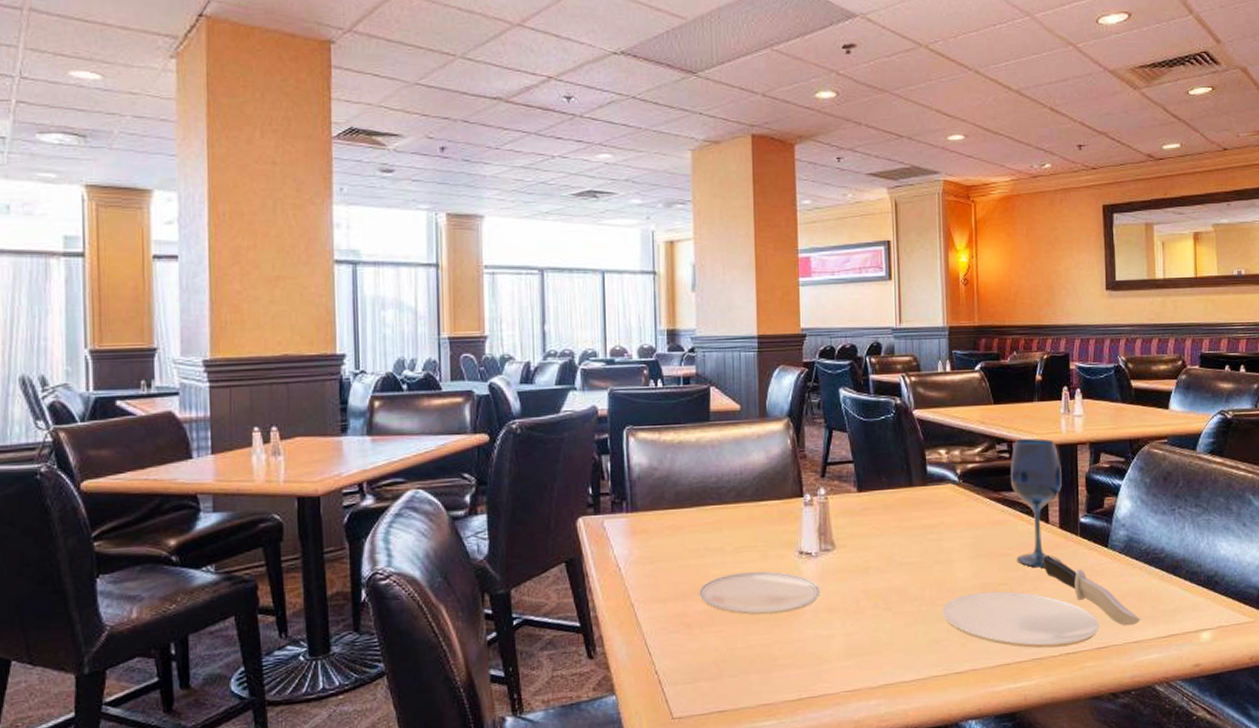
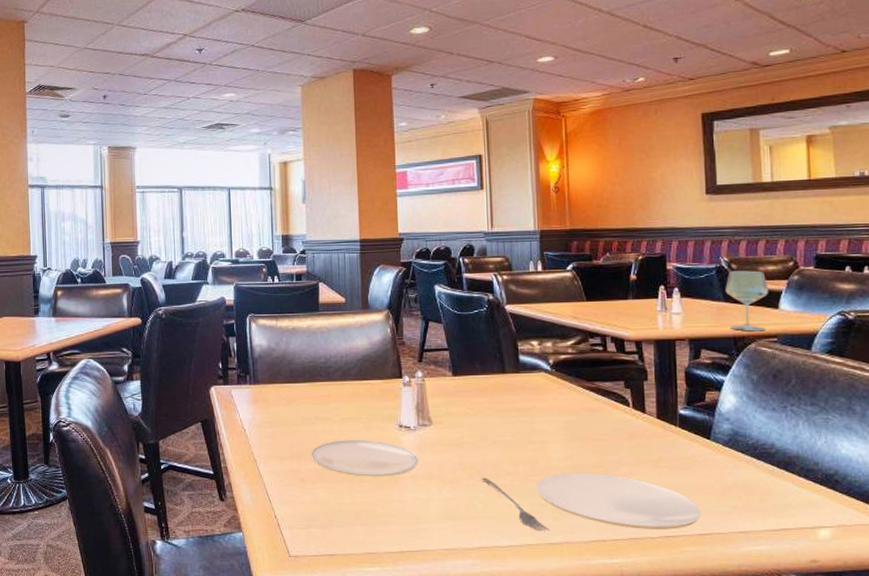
fork: none [887,605,956,661] -> present [481,477,550,532]
wineglass: present [1010,438,1062,568] -> none [603,334,659,454]
knife: present [1043,555,1141,626] -> none [639,442,748,516]
wine glass: none [1122,370,1161,433] -> present [725,270,769,332]

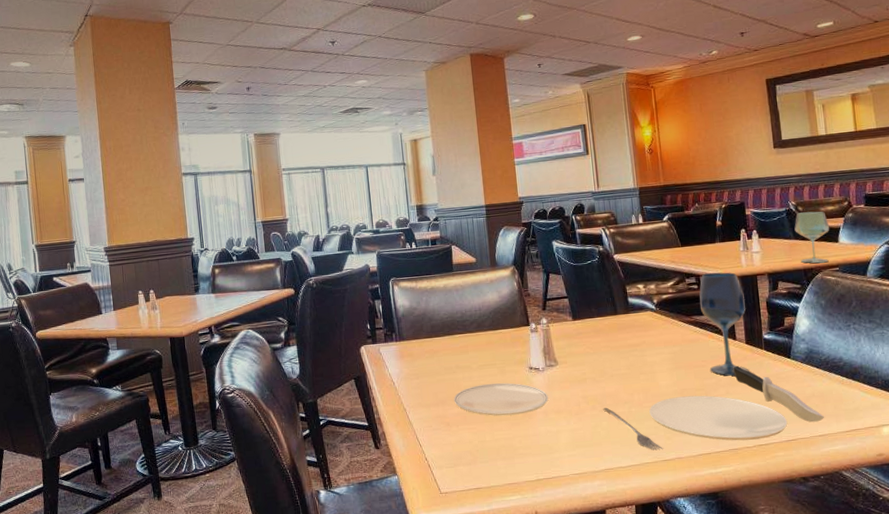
wineglass: none [603,334,659,454] -> present [699,272,749,376]
knife: none [639,442,748,516] -> present [733,365,825,423]

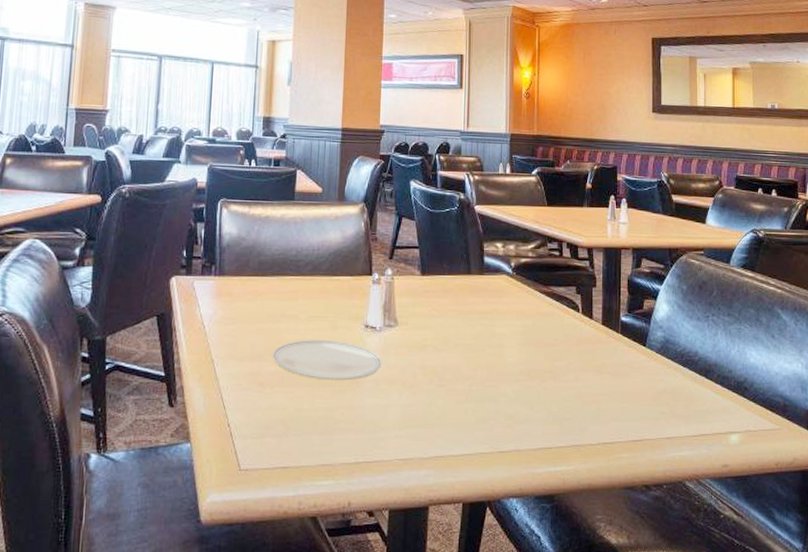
fork: present [603,407,663,451] -> none [441,382,501,439]
plate: present [649,395,788,441] -> none [491,378,636,436]
wineglass: present [699,272,749,376] -> none [559,240,606,360]
knife: present [733,365,825,423] -> none [586,348,674,422]
wine glass: present [794,211,830,264] -> none [664,186,699,244]

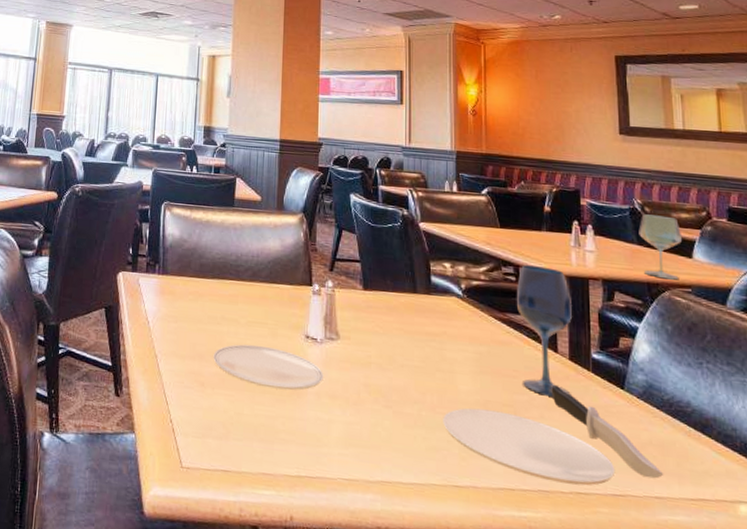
plate: none [491,378,636,436] -> present [443,407,616,486]
wineglass: none [559,240,606,360] -> present [516,265,572,397]
knife: none [586,348,674,422] -> present [551,384,664,479]
wine glass: none [664,186,699,244] -> present [638,214,683,280]

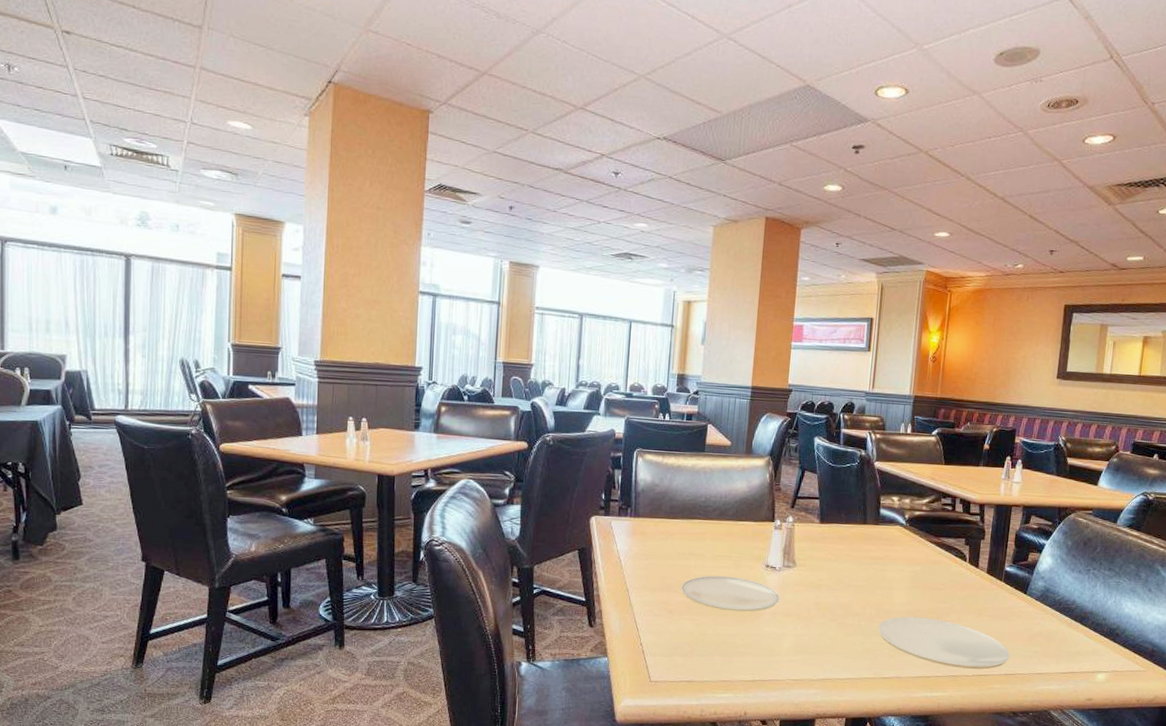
wineglass: present [516,265,572,397] -> none [947,496,996,603]
knife: present [551,384,664,479] -> none [969,593,1046,660]
wine glass: present [638,214,683,280] -> none [1058,449,1093,504]

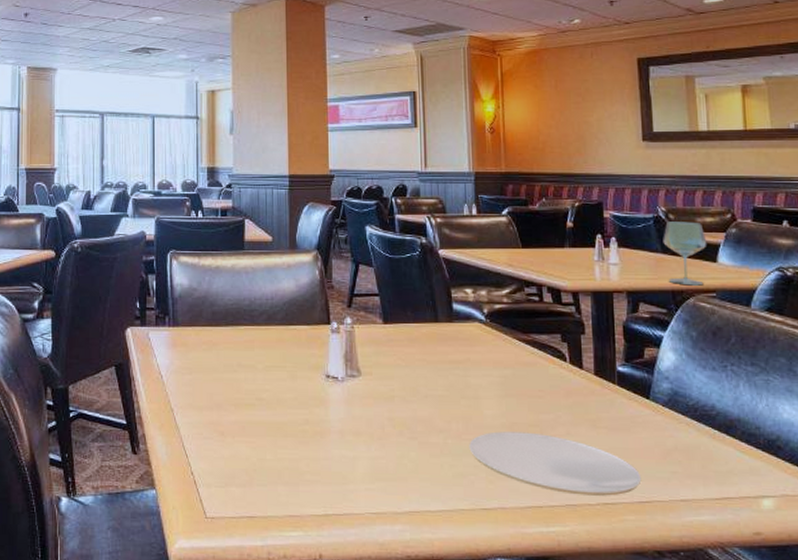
plate: present [681,575,780,612] -> none [232,389,346,432]
wine glass: none [1058,449,1093,504] -> present [663,221,707,286]

